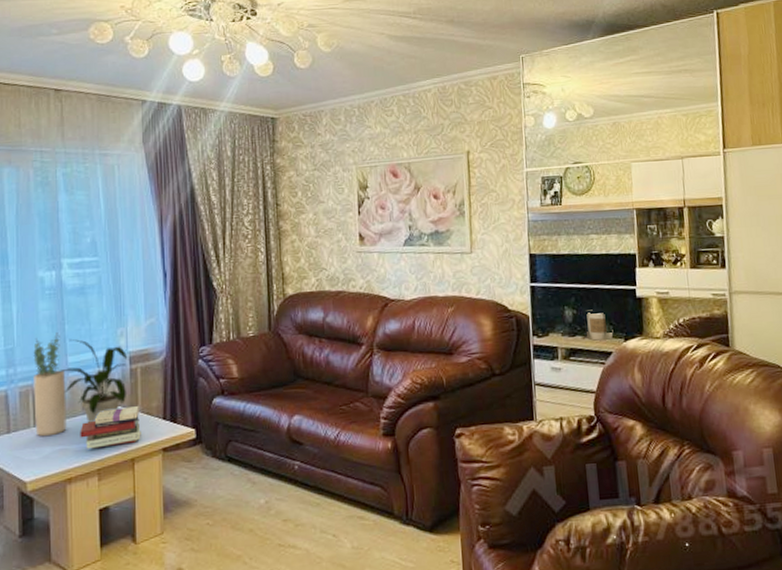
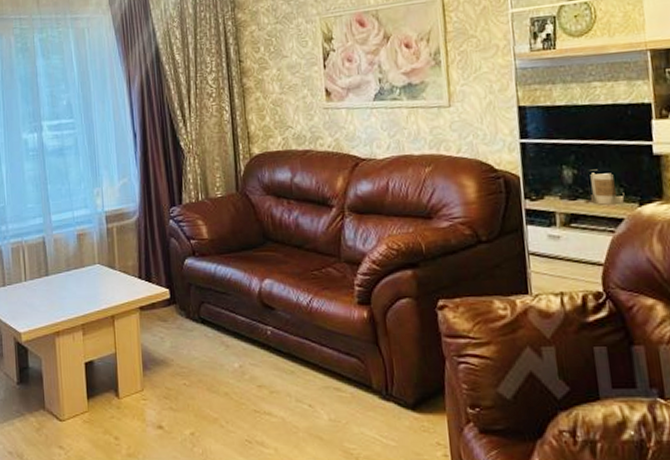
vase: present [33,332,67,437] -> none [21,192,53,291]
house plant: present [42,338,128,423] -> none [30,198,105,280]
books: present [80,406,141,449] -> none [64,265,120,305]

